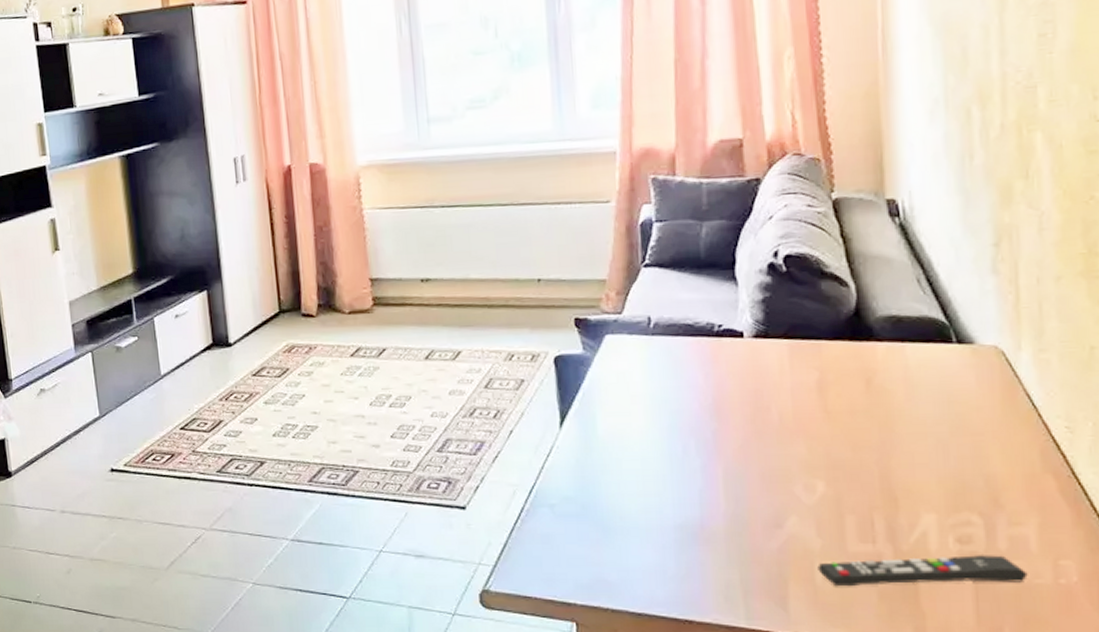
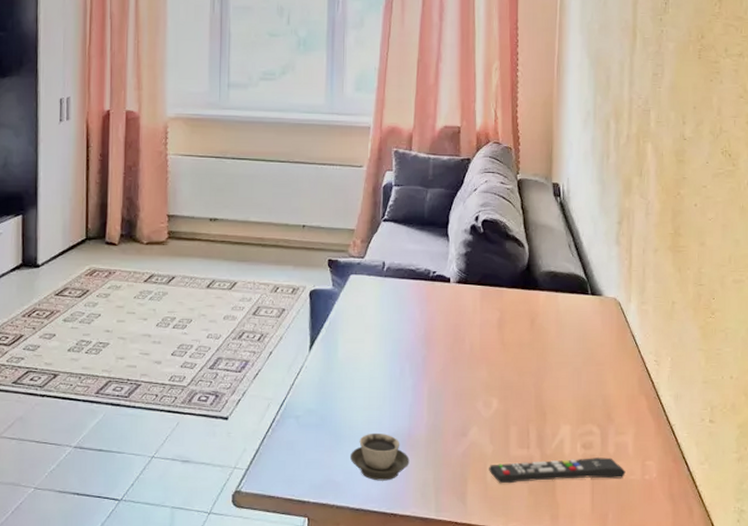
cup: none [625,523,705,581] -> present [350,432,410,481]

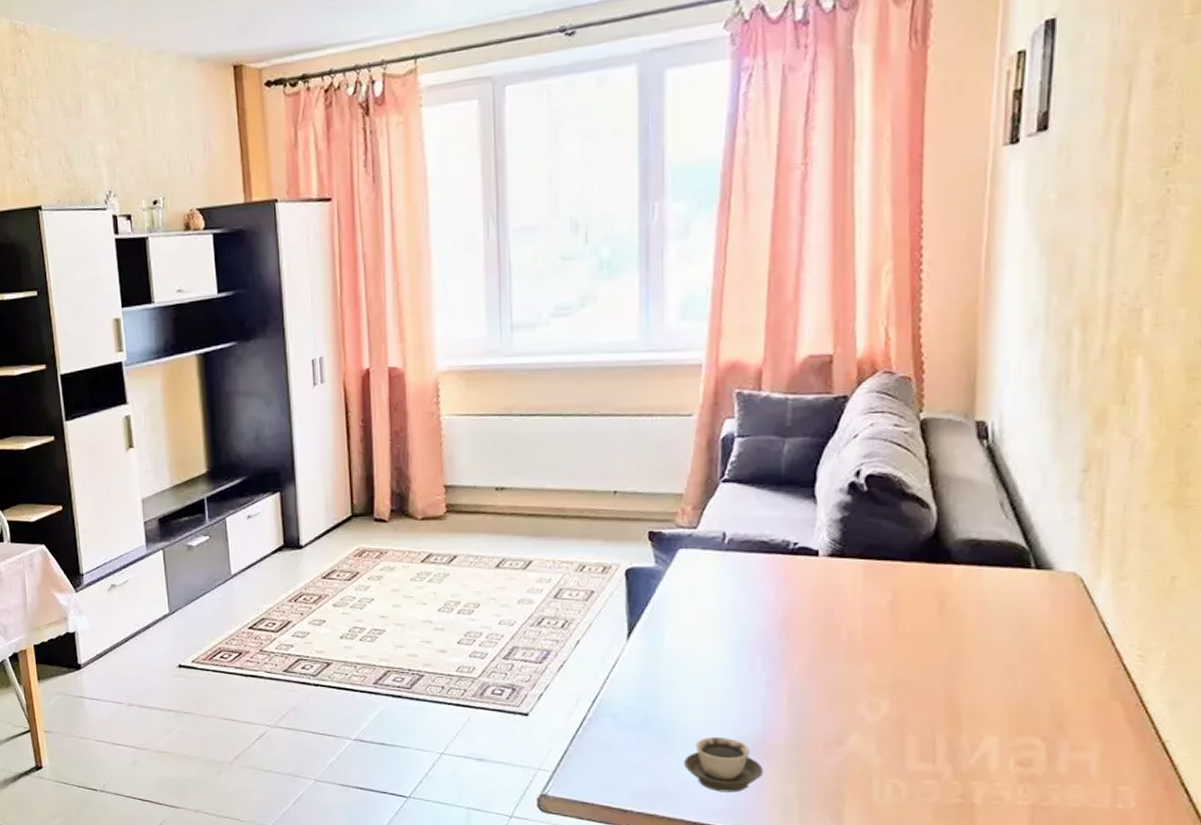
remote control: present [489,457,626,484] -> none [875,778,1086,806]

